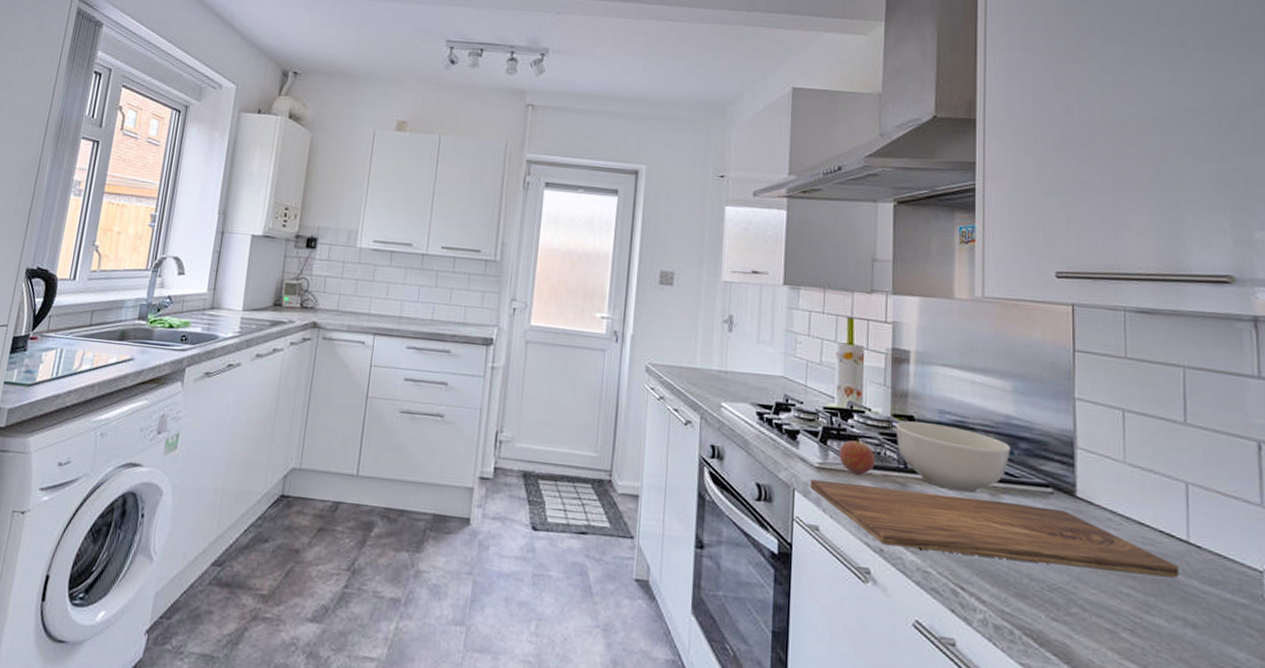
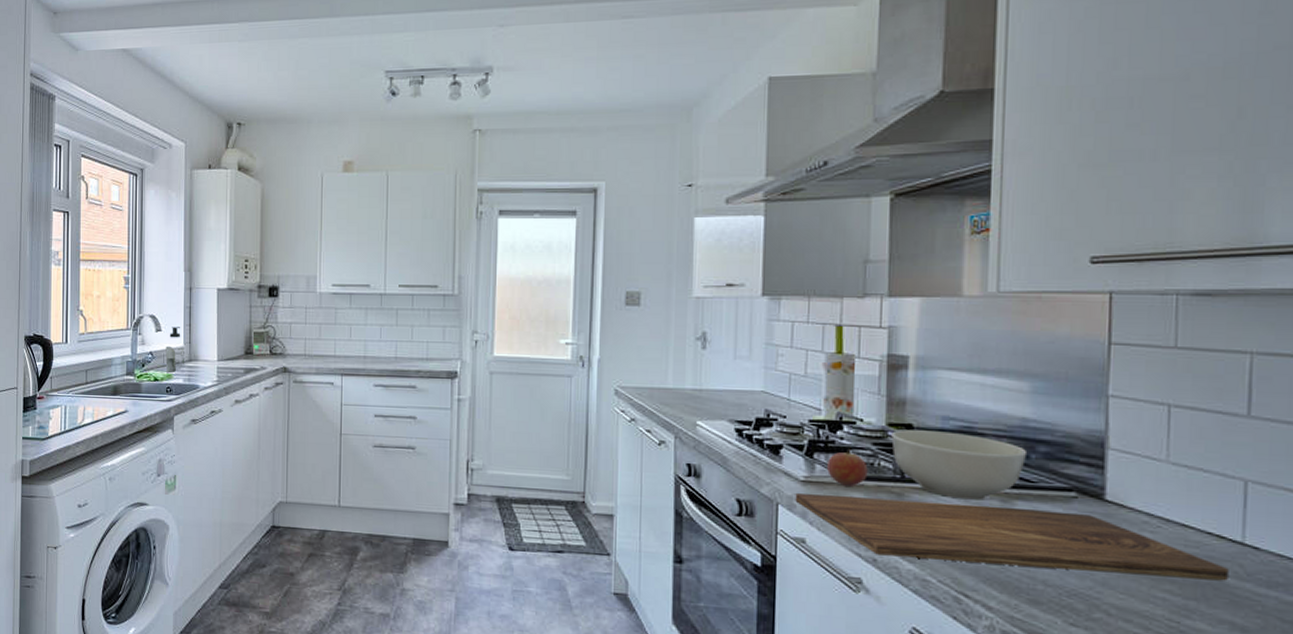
soap dispenser: none [184,271,208,321] -> present [165,327,184,374]

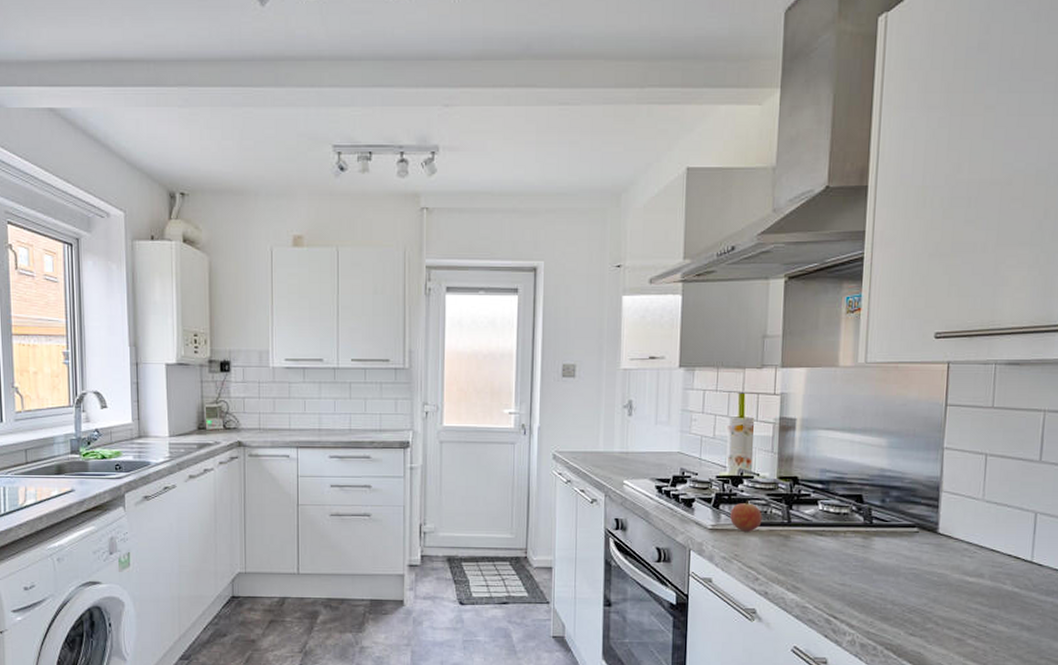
soap dispenser: present [165,327,184,374] -> none [112,403,134,451]
cutting board: present [795,493,1229,581] -> none [704,539,1021,592]
bowl: present [891,429,1028,500] -> none [781,482,884,538]

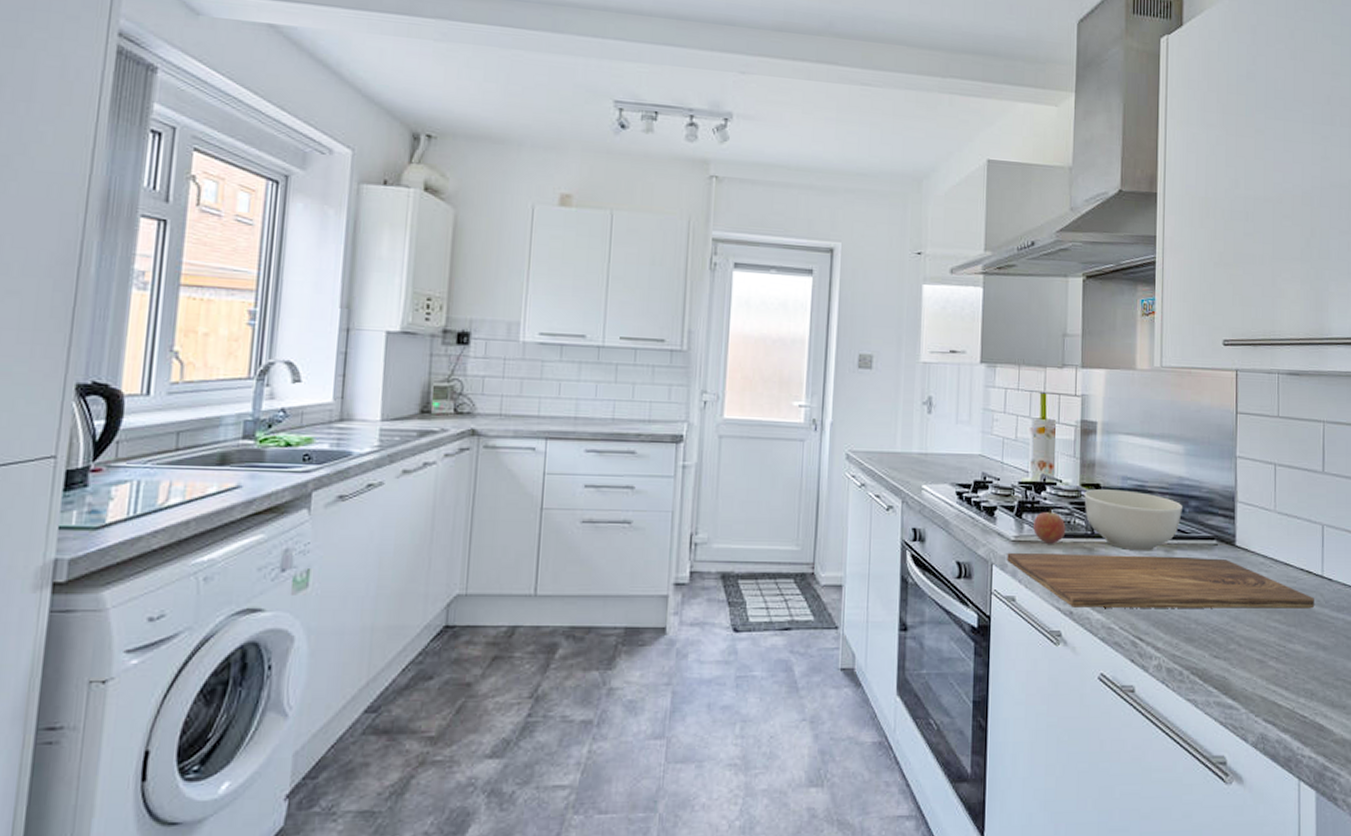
cutting board: none [704,539,1021,592] -> present [1007,552,1314,609]
bowl: none [781,482,884,538] -> present [1084,489,1183,551]

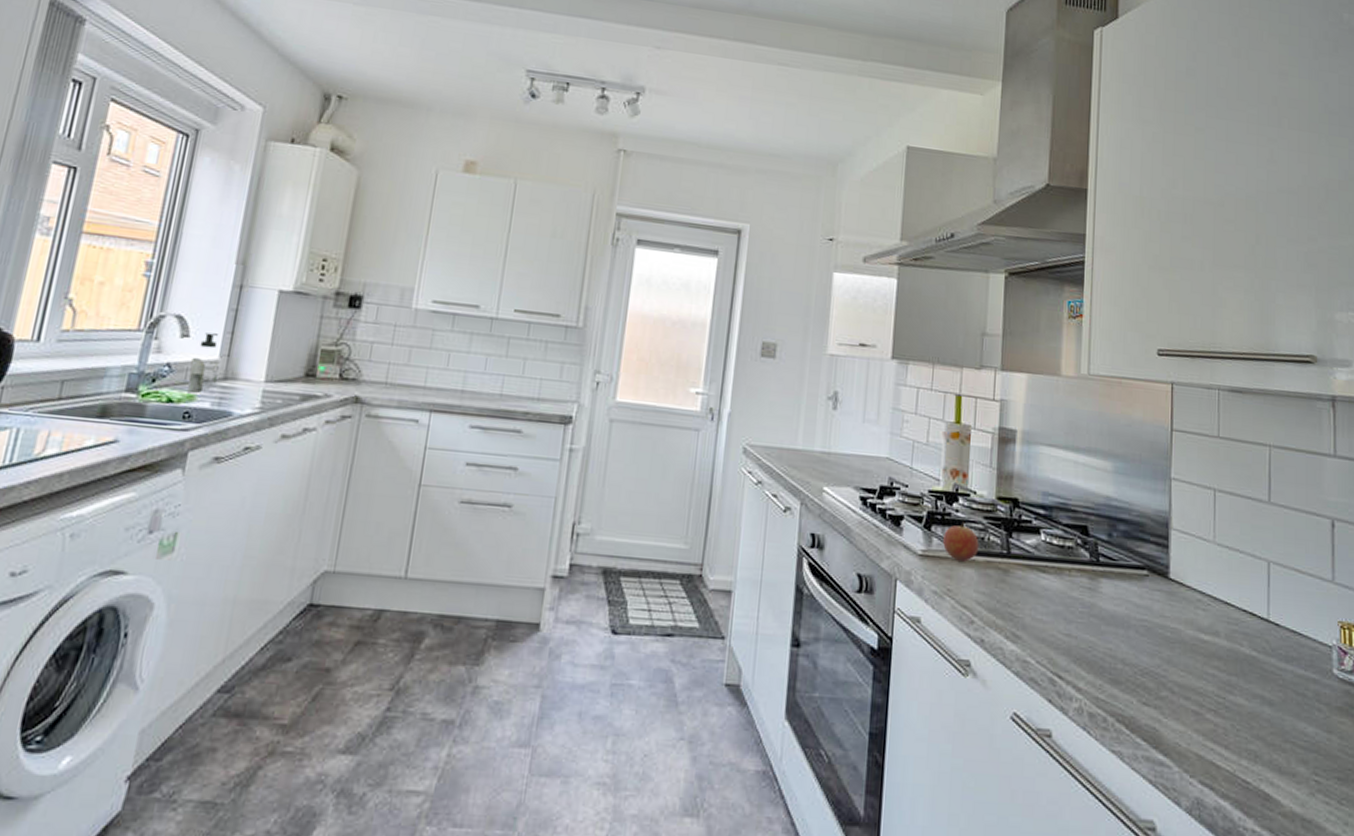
soap dispenser: none [304,377,334,437] -> present [187,333,220,394]
cutting board: present [1007,552,1314,609] -> none [912,568,1259,657]
bowl: present [1084,489,1183,551] -> none [1000,503,1111,578]

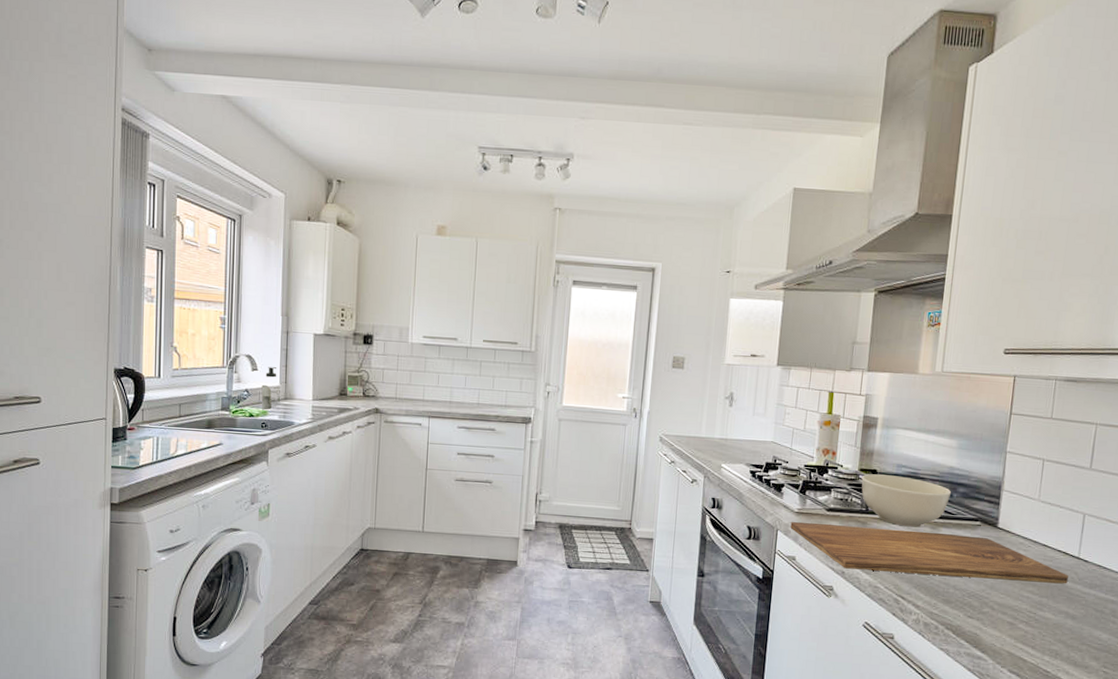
cutting board: none [912,568,1259,657] -> present [790,522,1068,584]
fruit: present [943,521,979,562] -> none [815,488,844,517]
bowl: none [1000,503,1111,578] -> present [861,474,952,527]

